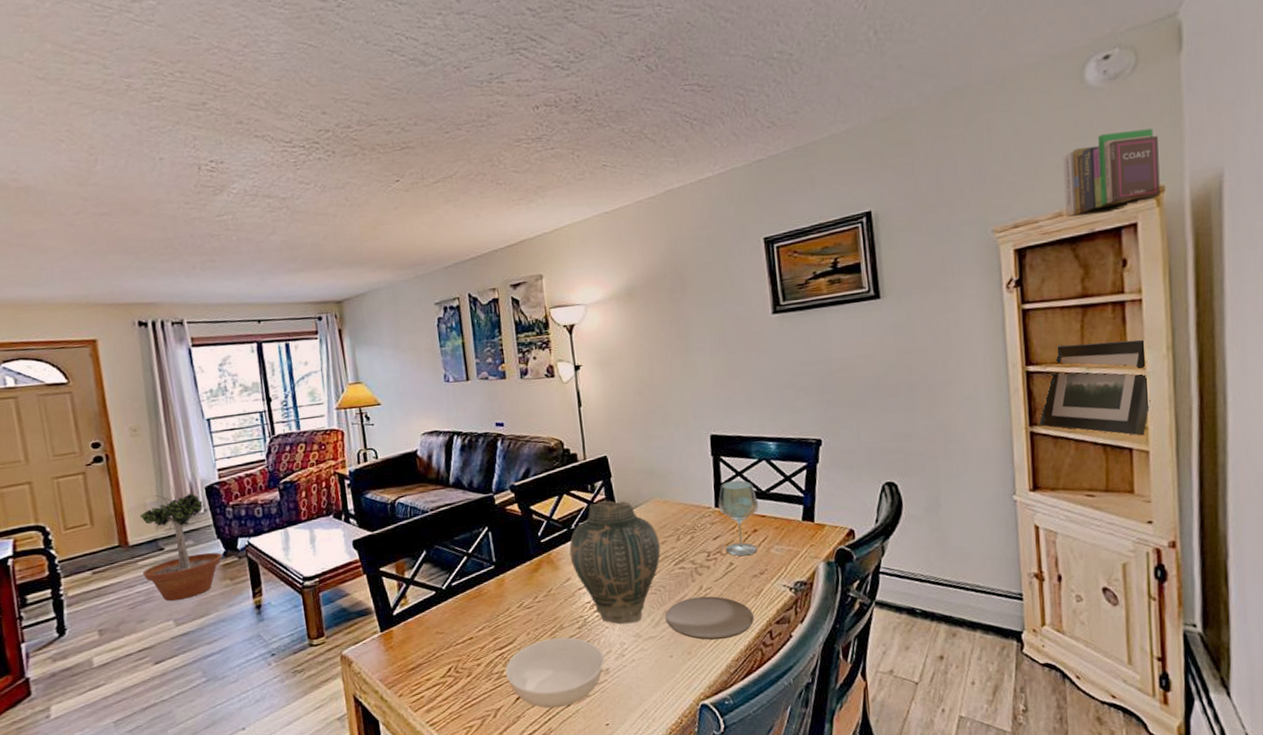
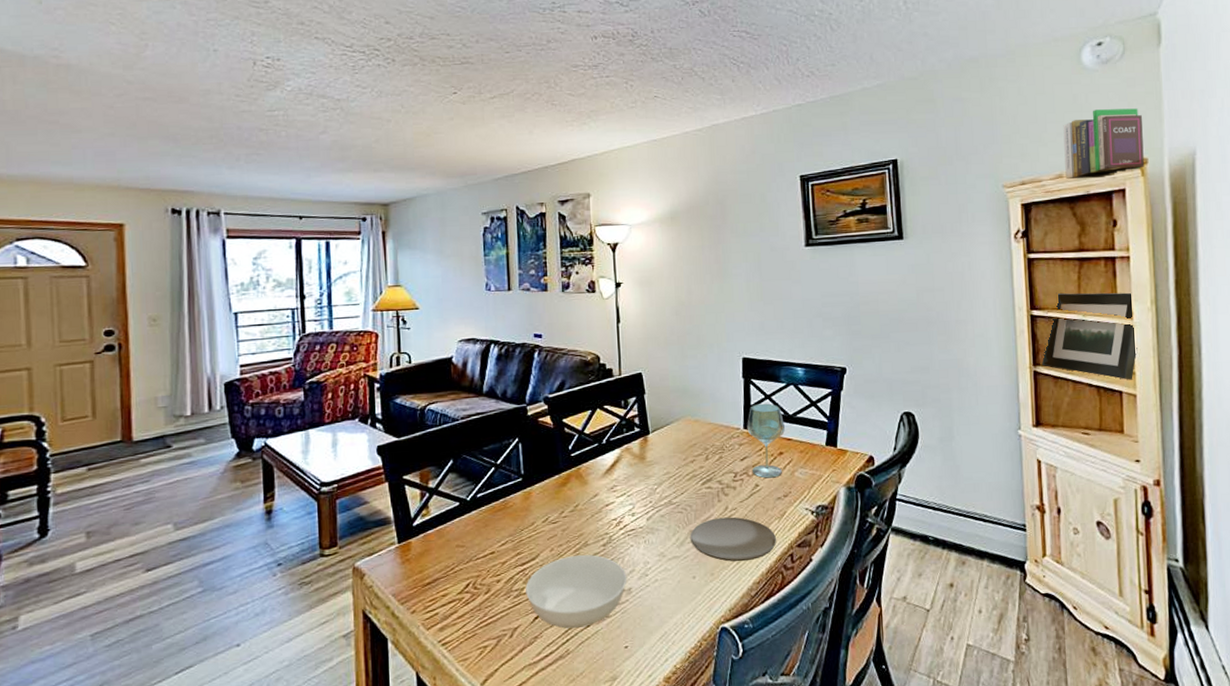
potted tree: present [139,486,222,601] -> none [145,380,235,503]
vase: present [569,500,661,625] -> none [599,416,689,543]

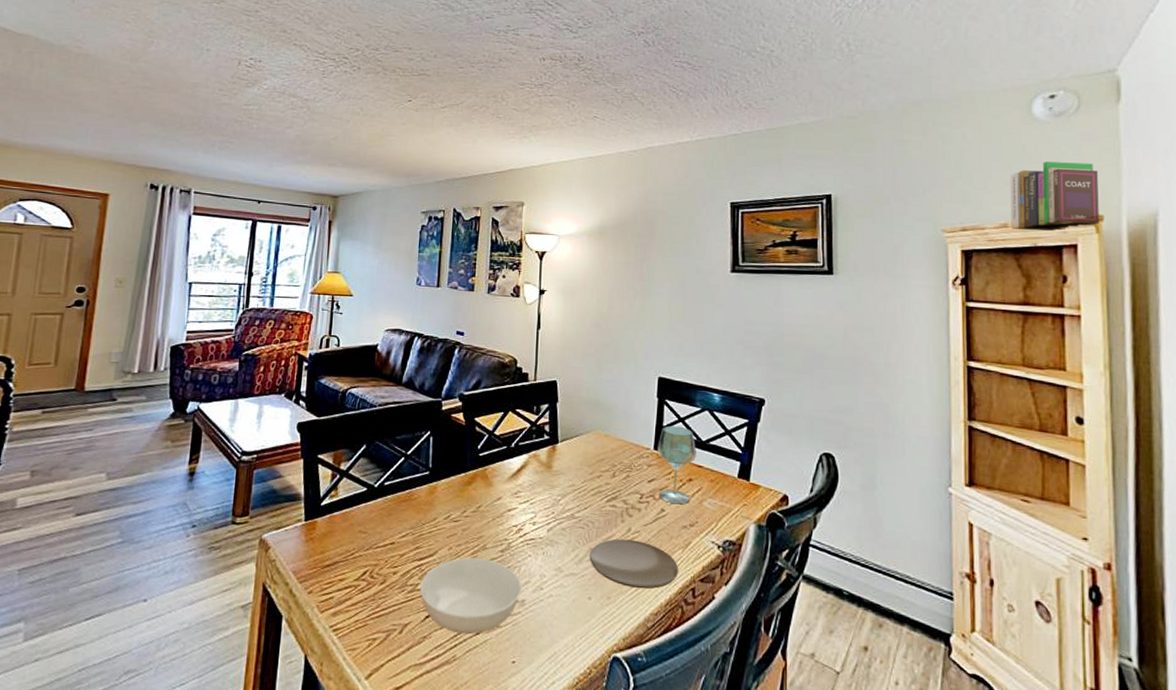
picture frame: present [1041,292,1138,380] -> none [977,347,1088,448]

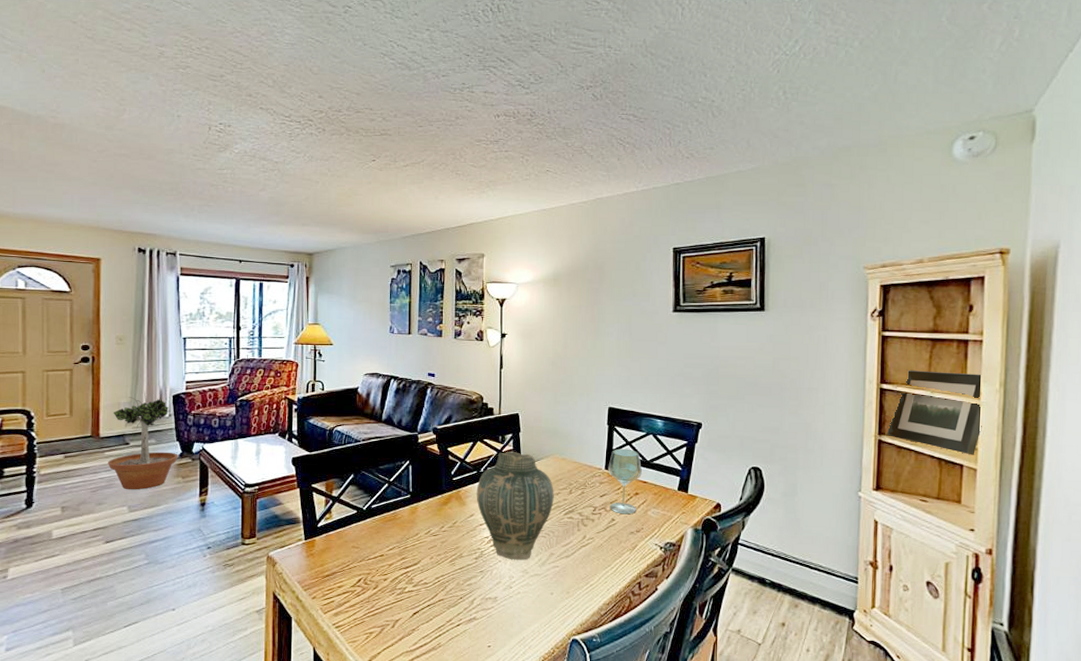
potted tree: none [90,340,170,454] -> present [108,391,178,490]
bowl: present [420,558,522,635] -> none [407,565,494,626]
vase: none [505,424,595,556] -> present [476,451,554,560]
plate: present [589,539,679,589] -> none [551,544,628,585]
picture frame: none [977,347,1088,448] -> present [886,370,982,455]
books: present [1010,161,1100,232] -> none [926,200,1008,265]

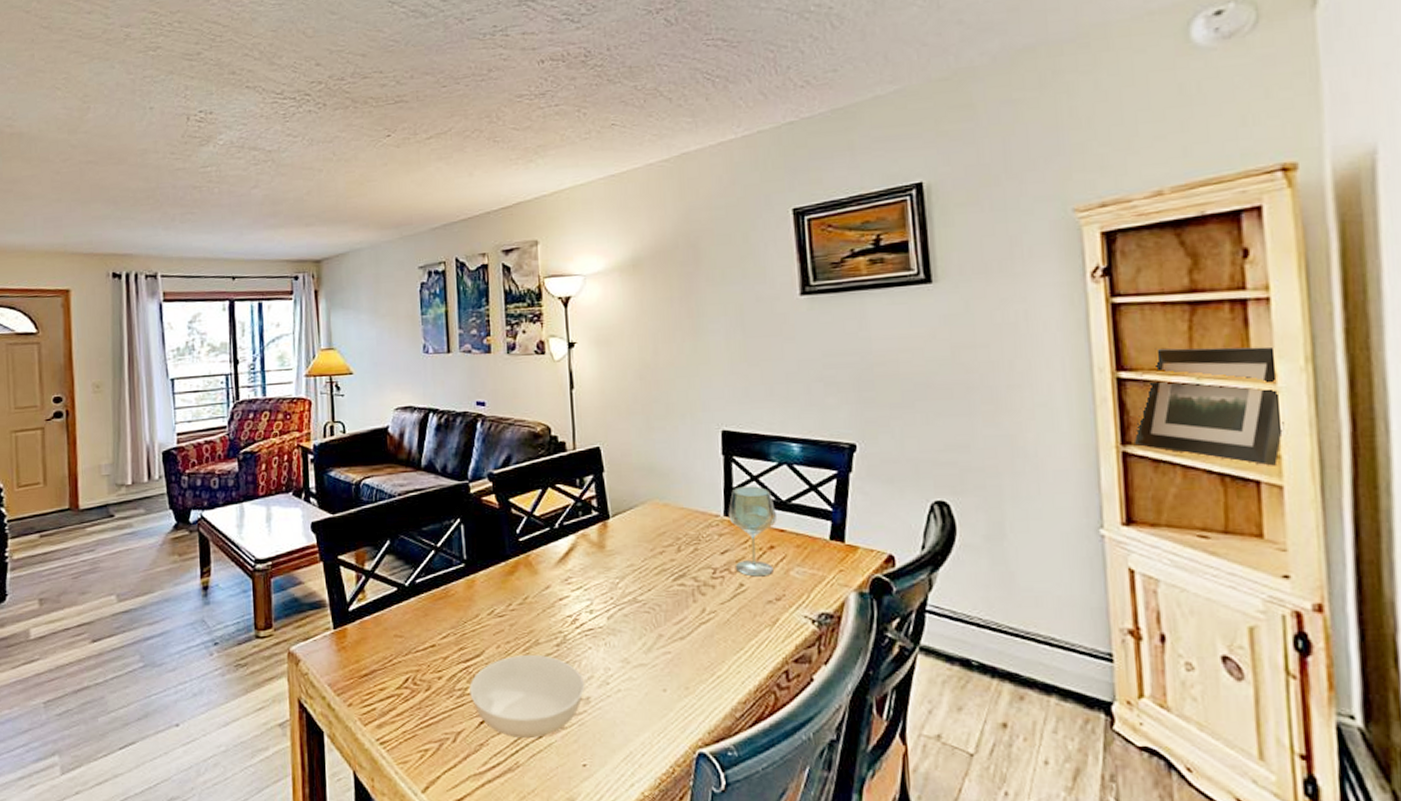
potted tree: present [108,391,178,490] -> none [90,448,173,574]
bowl: none [407,565,494,626] -> present [469,655,585,739]
vase: present [476,451,554,560] -> none [551,498,657,646]

